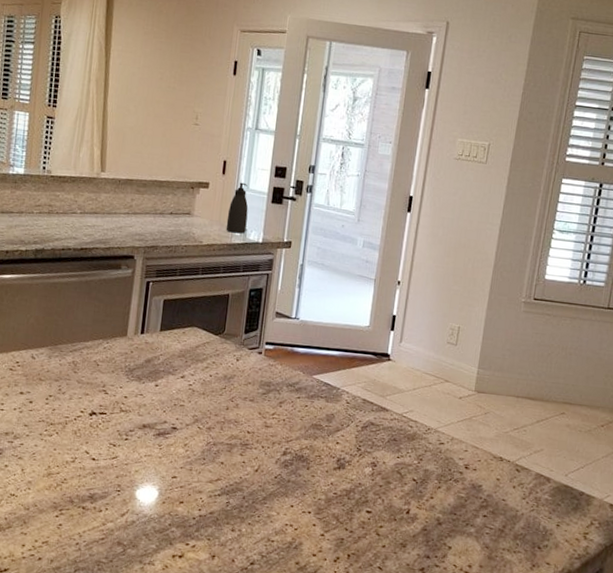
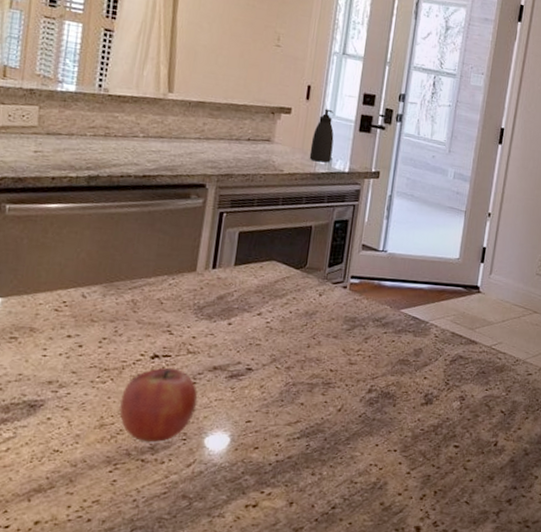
fruit: none [63,424,130,492] -> present [118,367,198,442]

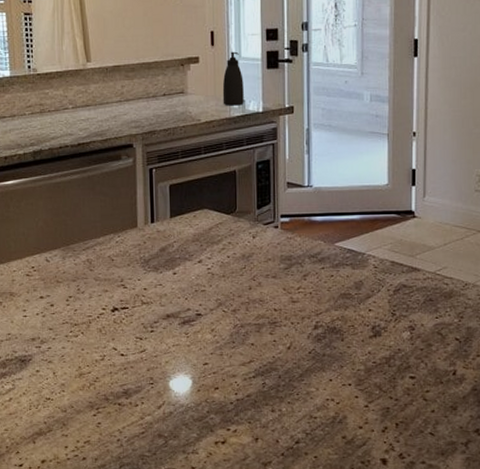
fruit: present [118,367,198,442] -> none [92,318,158,387]

